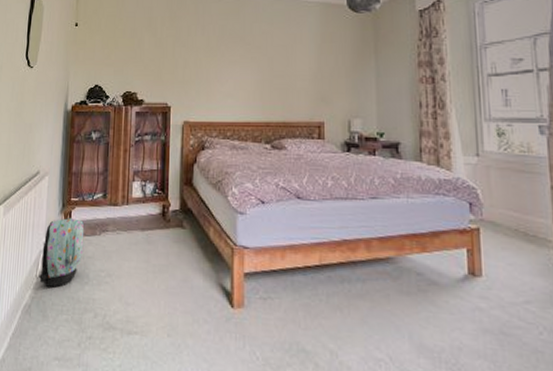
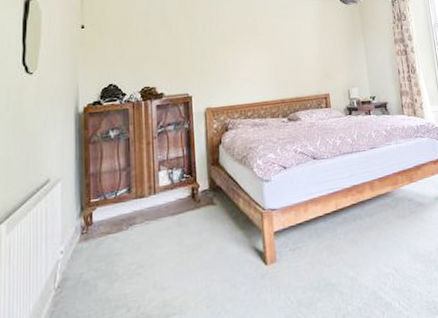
backpack: present [38,218,84,287] -> none [57,219,109,296]

